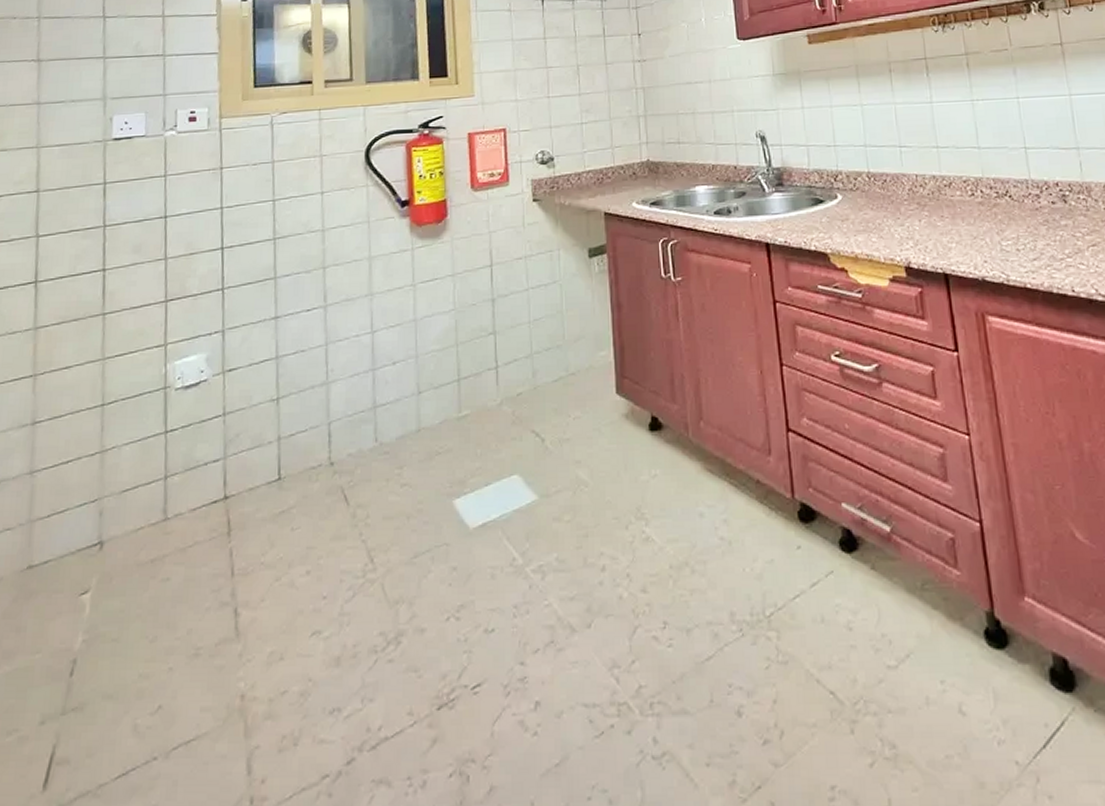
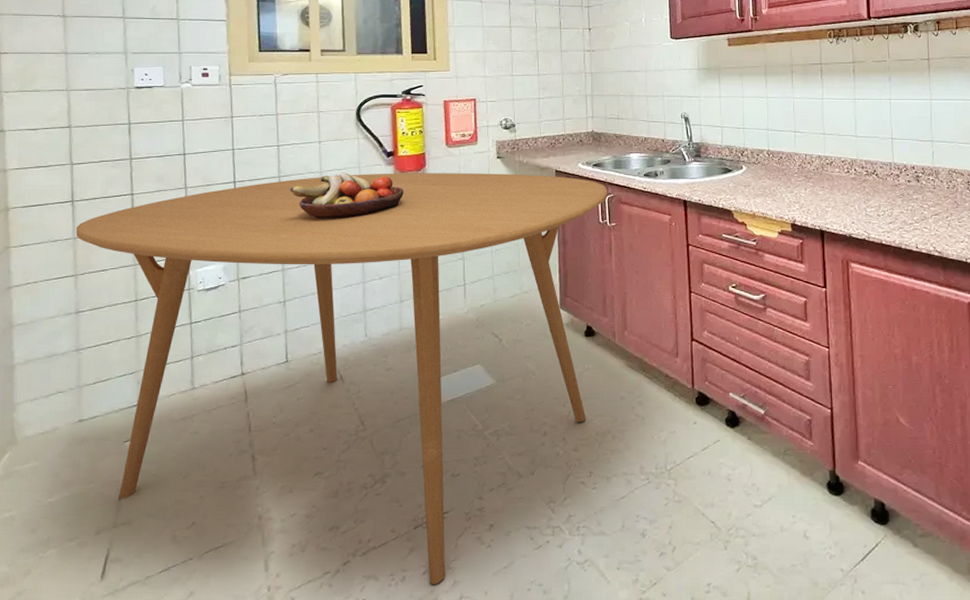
dining table: none [37,219,671,793] -> present [76,173,608,585]
fruit bowl: none [287,229,421,290] -> present [290,172,404,219]

